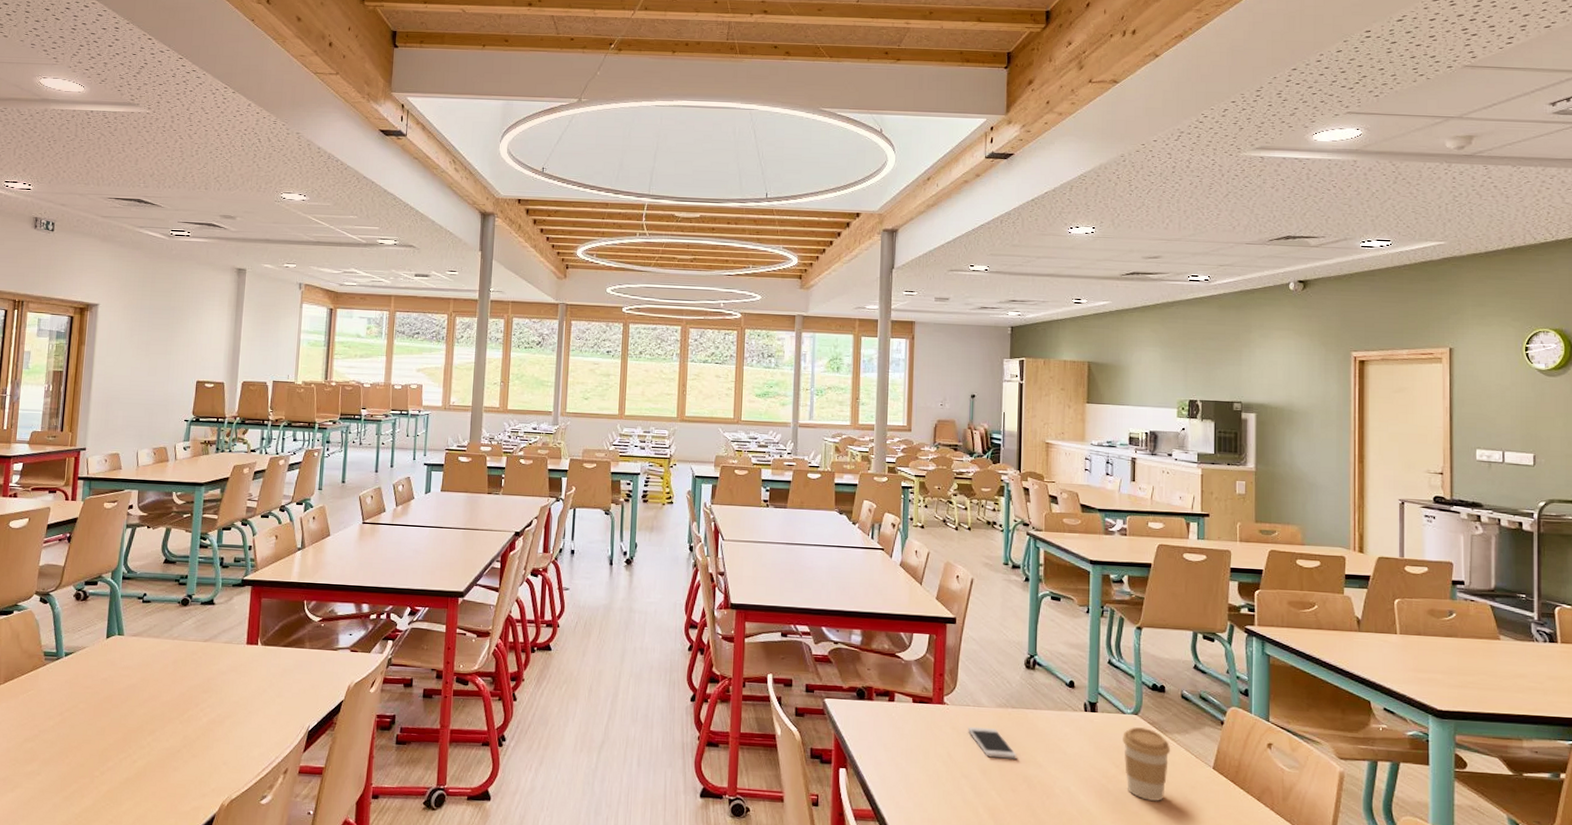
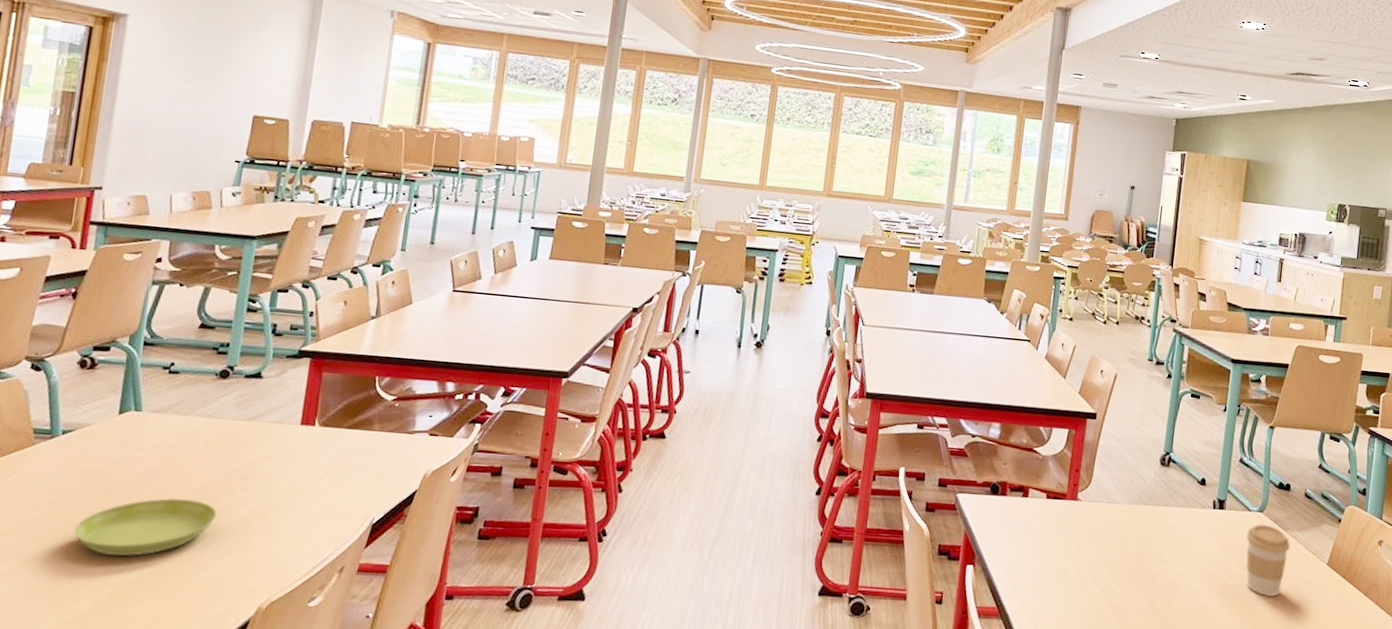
saucer: none [78,709,185,760] -> present [74,497,217,557]
smartphone: present [967,727,1017,759] -> none [1098,523,1145,556]

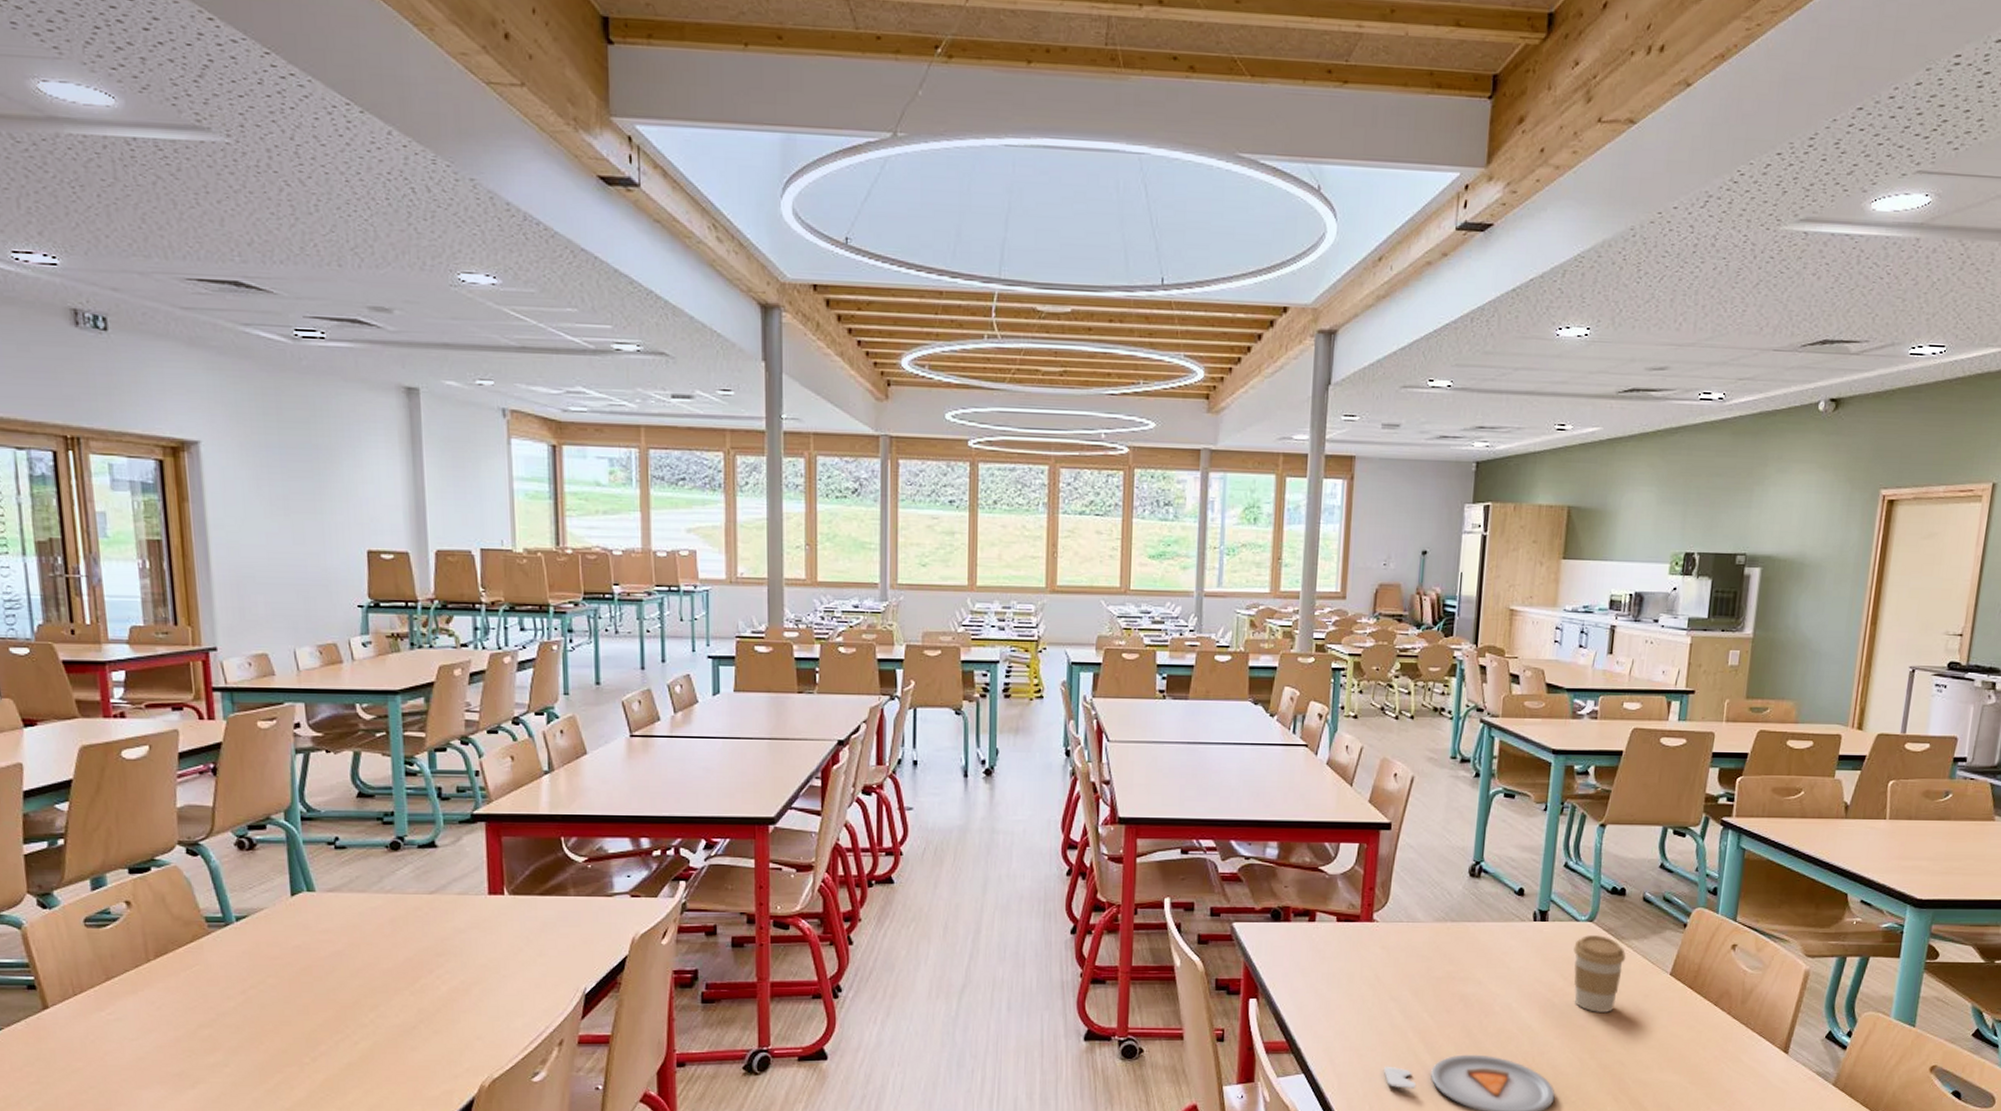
saucer: present [74,497,217,557] -> none [272,979,418,1043]

